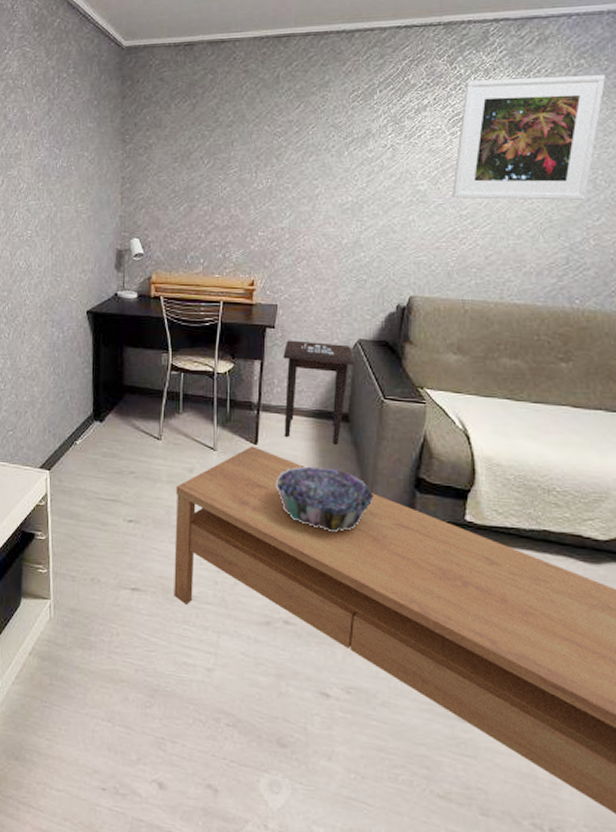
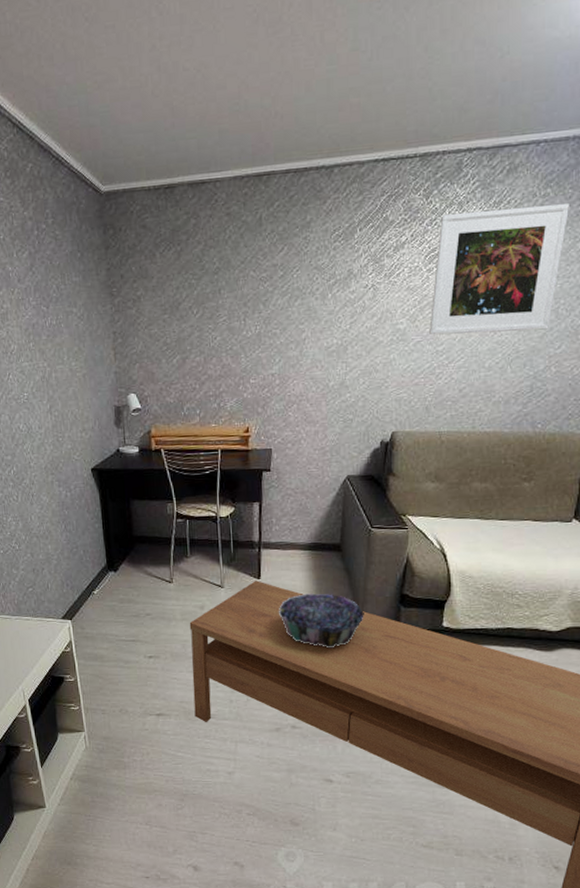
side table: present [283,340,355,445] -> none [279,481,345,572]

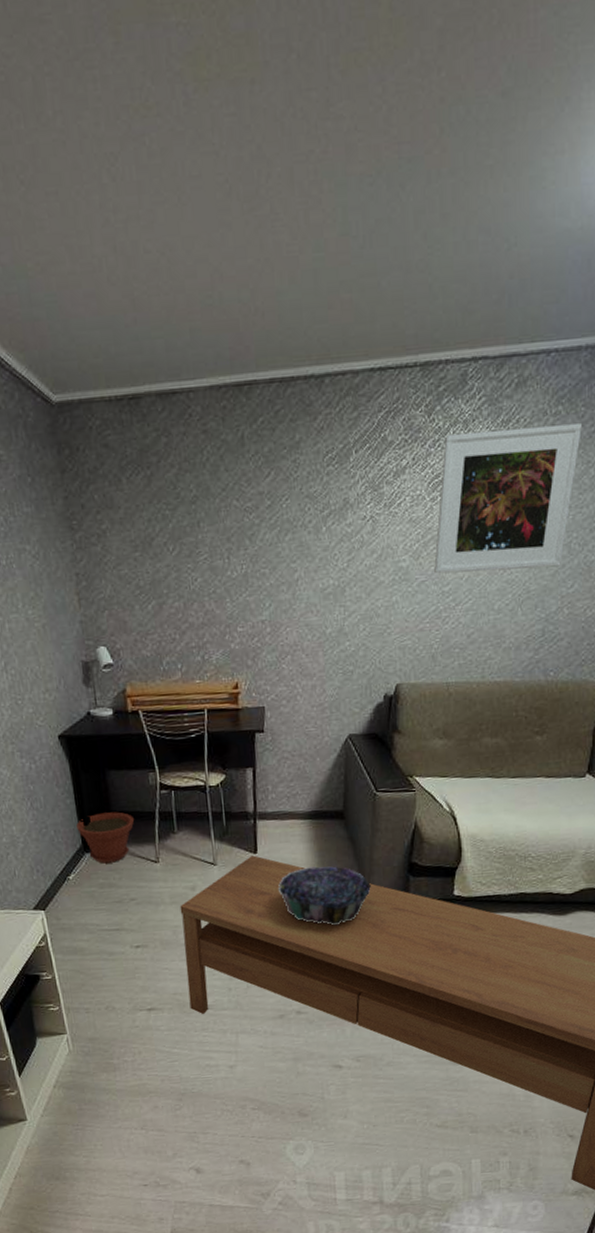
plant pot: none [103,536,153,581] -> present [76,811,135,864]

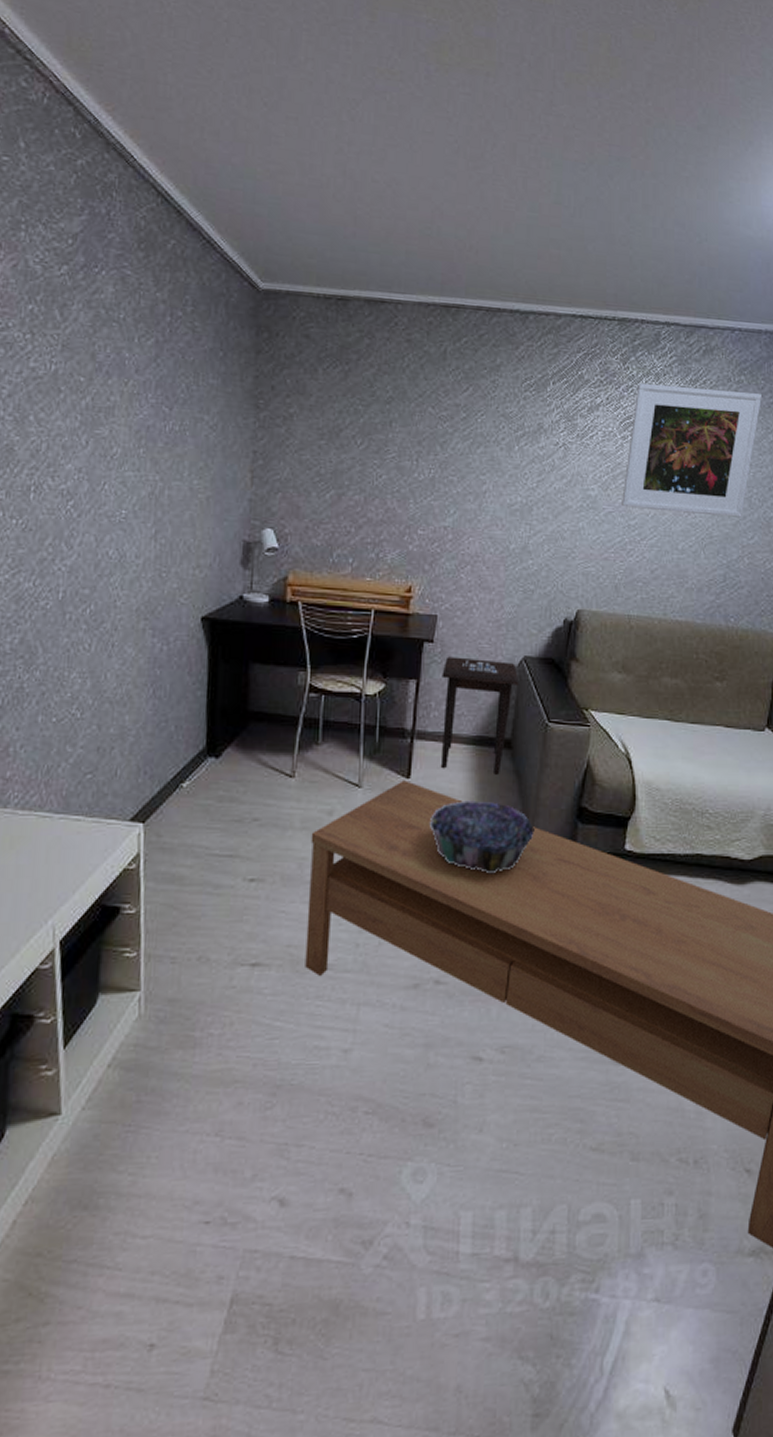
plant pot: present [76,811,135,864] -> none [203,711,274,772]
side table: none [274,741,347,843] -> present [440,656,520,775]

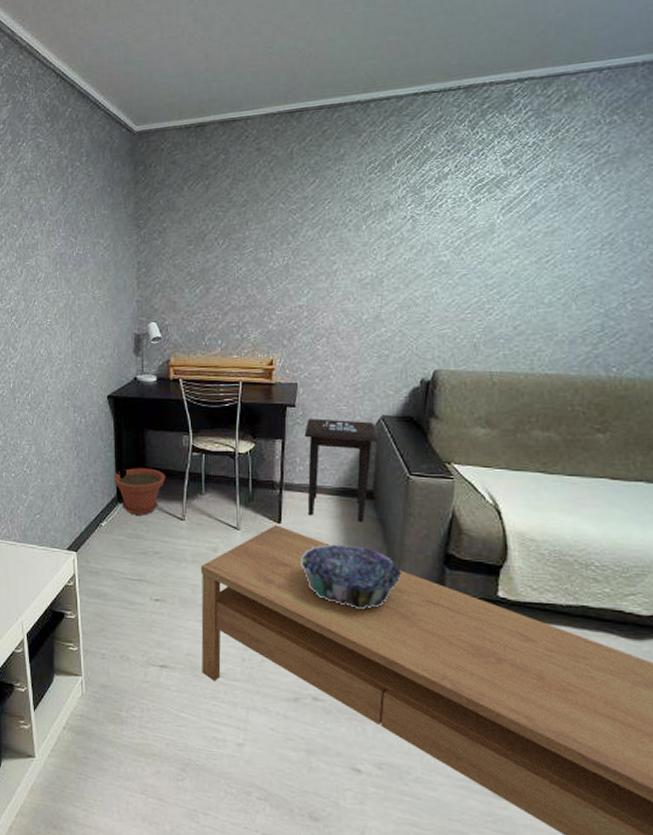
plant pot: none [203,711,274,772] -> present [114,468,166,515]
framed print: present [622,383,761,518] -> none [477,130,641,269]

